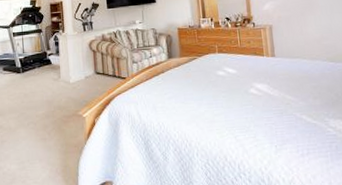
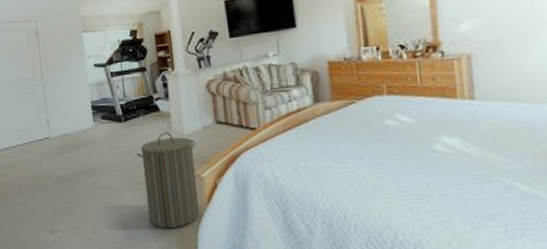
laundry hamper: none [31,81,81,161] -> present [137,132,199,229]

